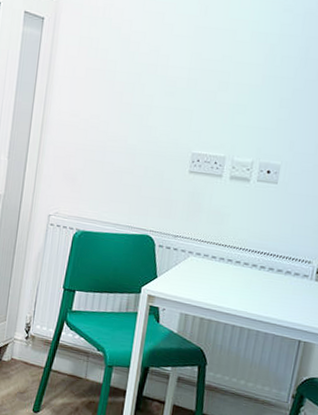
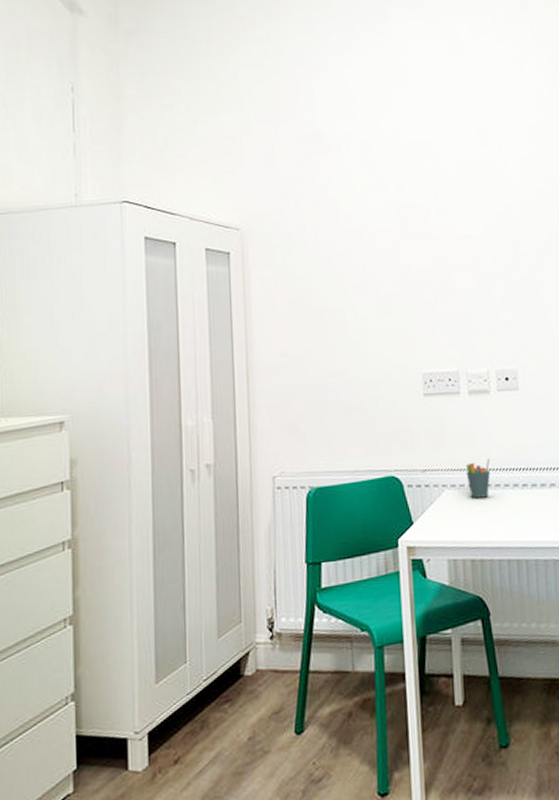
pen holder: none [211,237,236,270] -> present [466,458,491,499]

